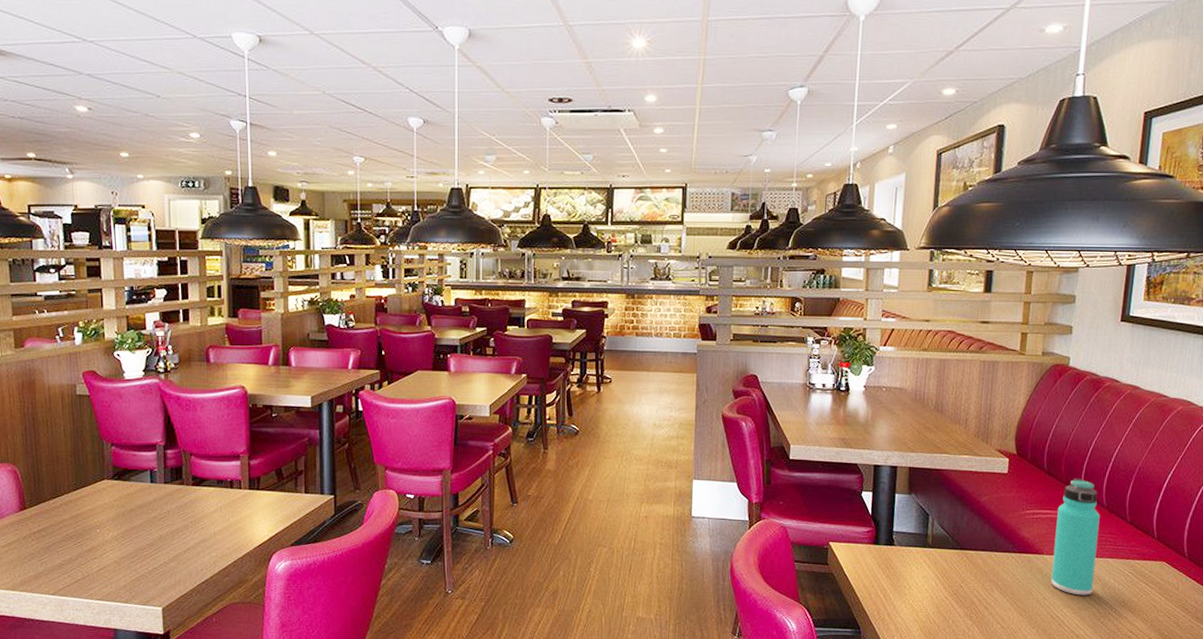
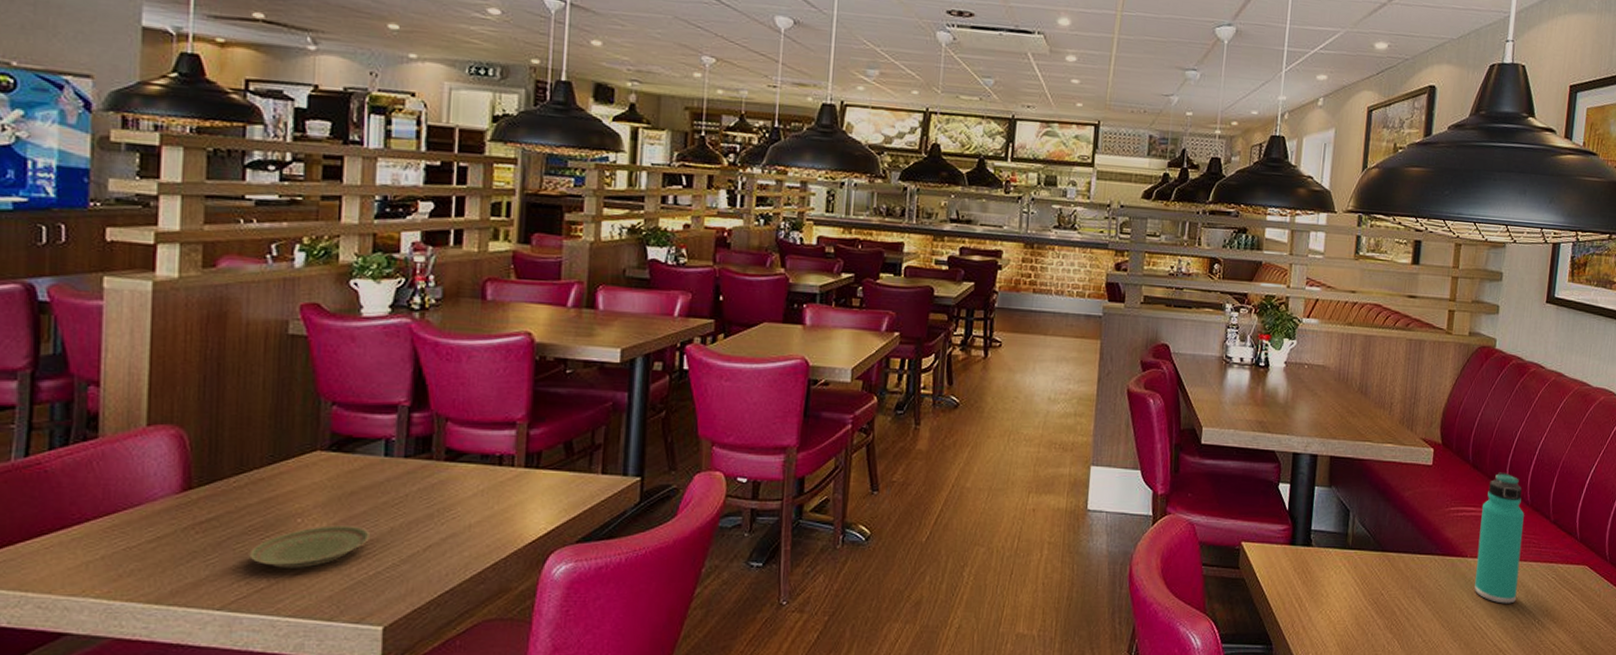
plate: none [68,534,146,565] -> present [249,525,370,568]

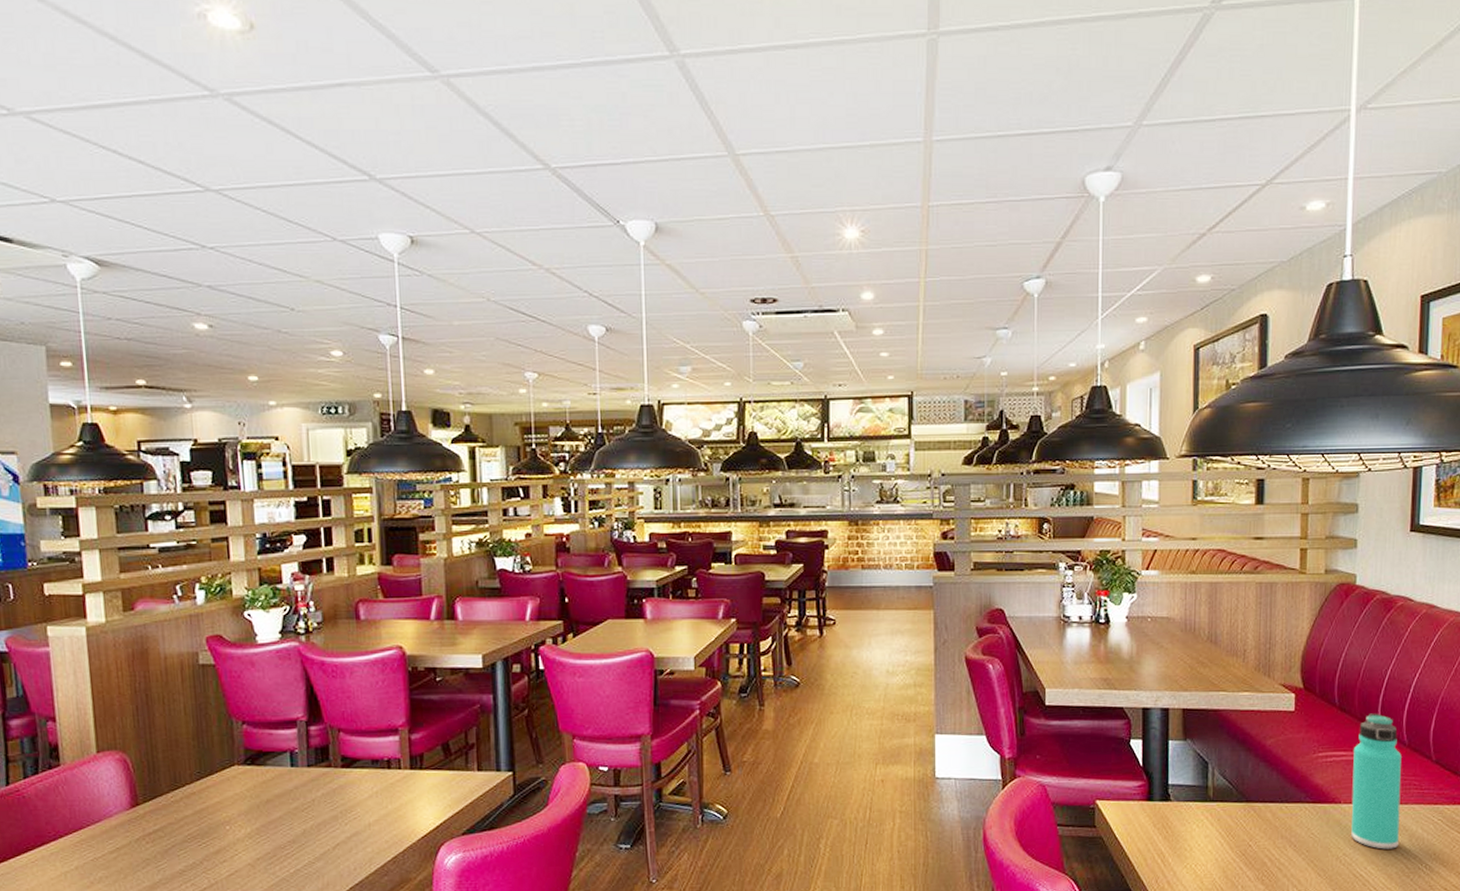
plate: present [249,525,370,568] -> none [191,830,287,870]

